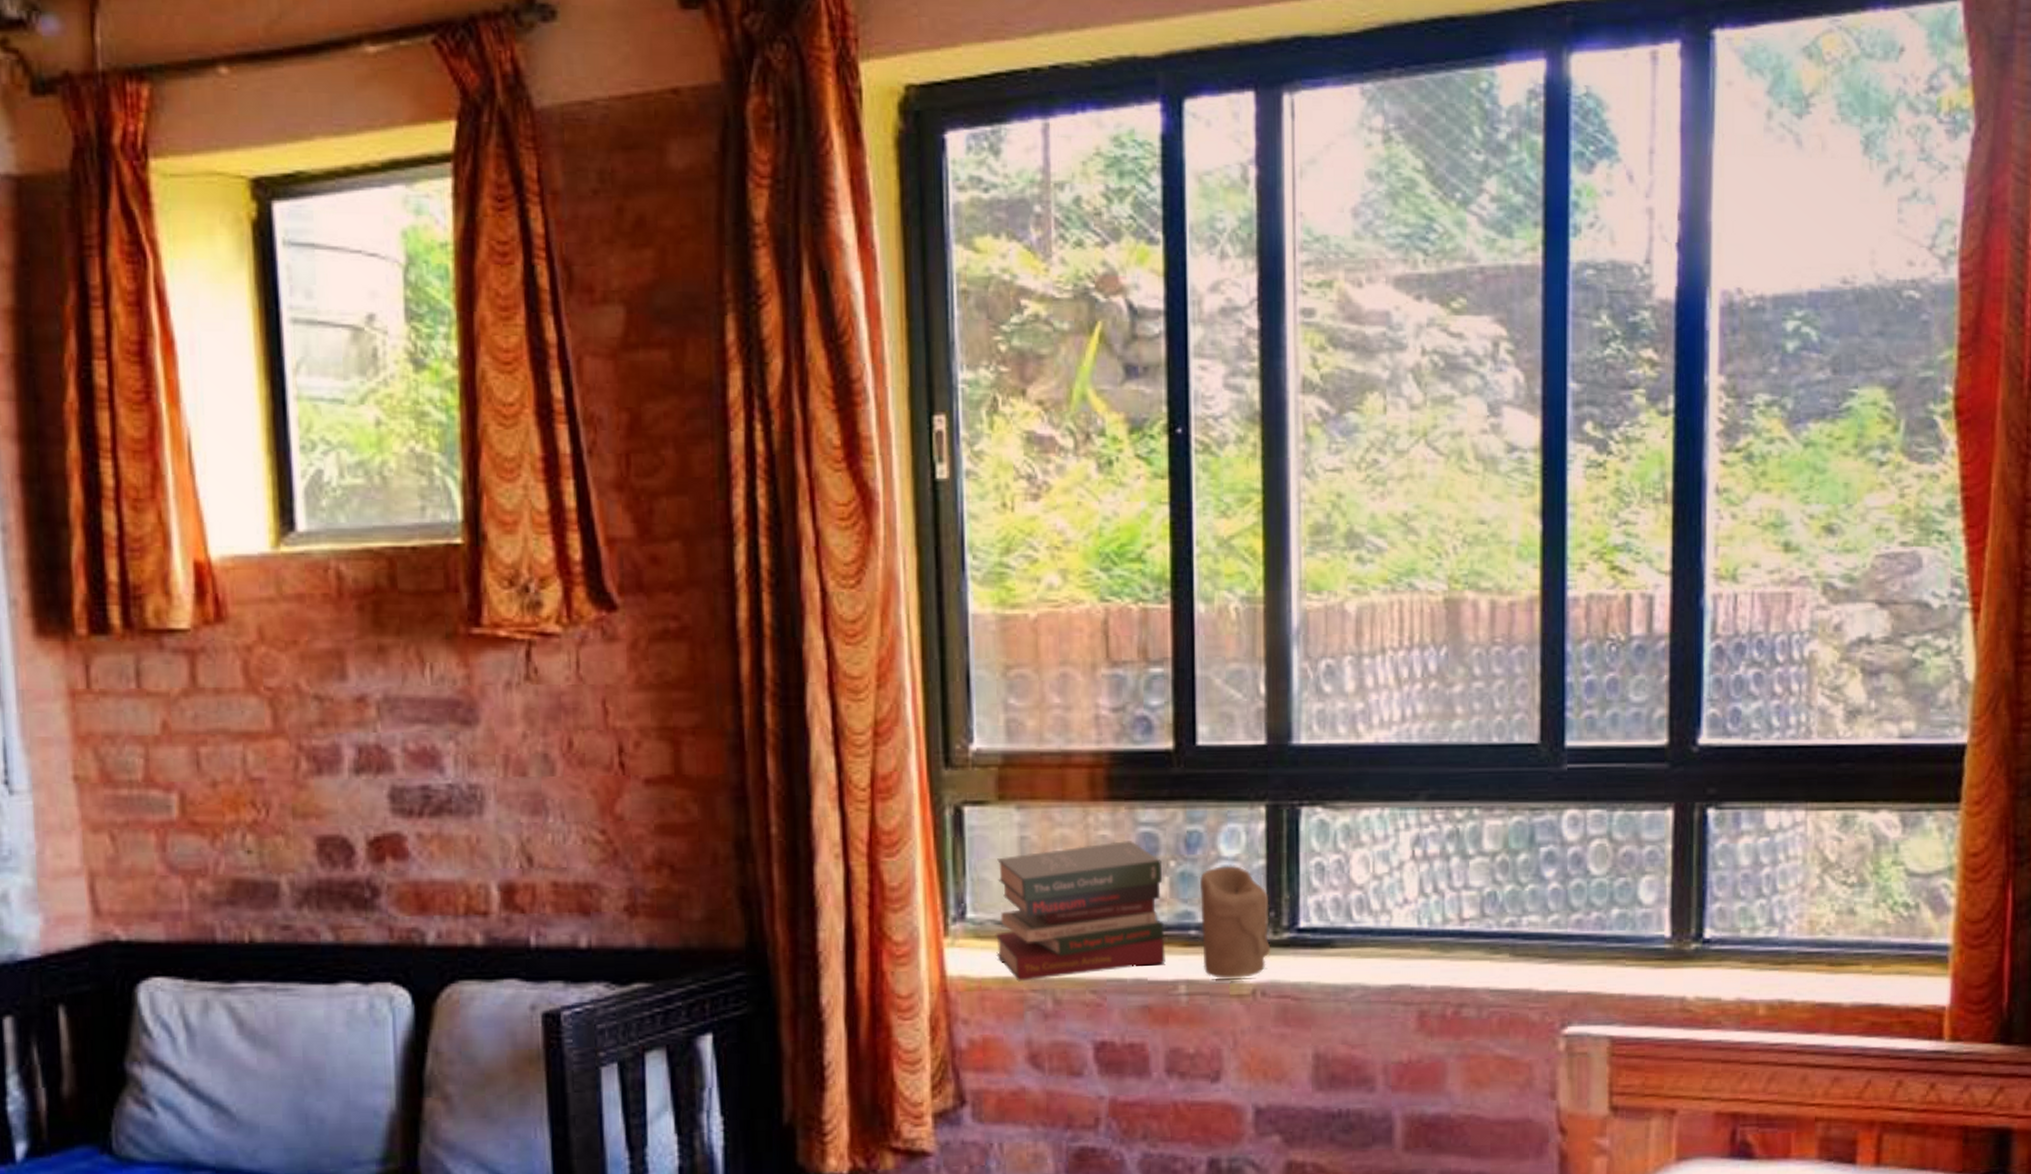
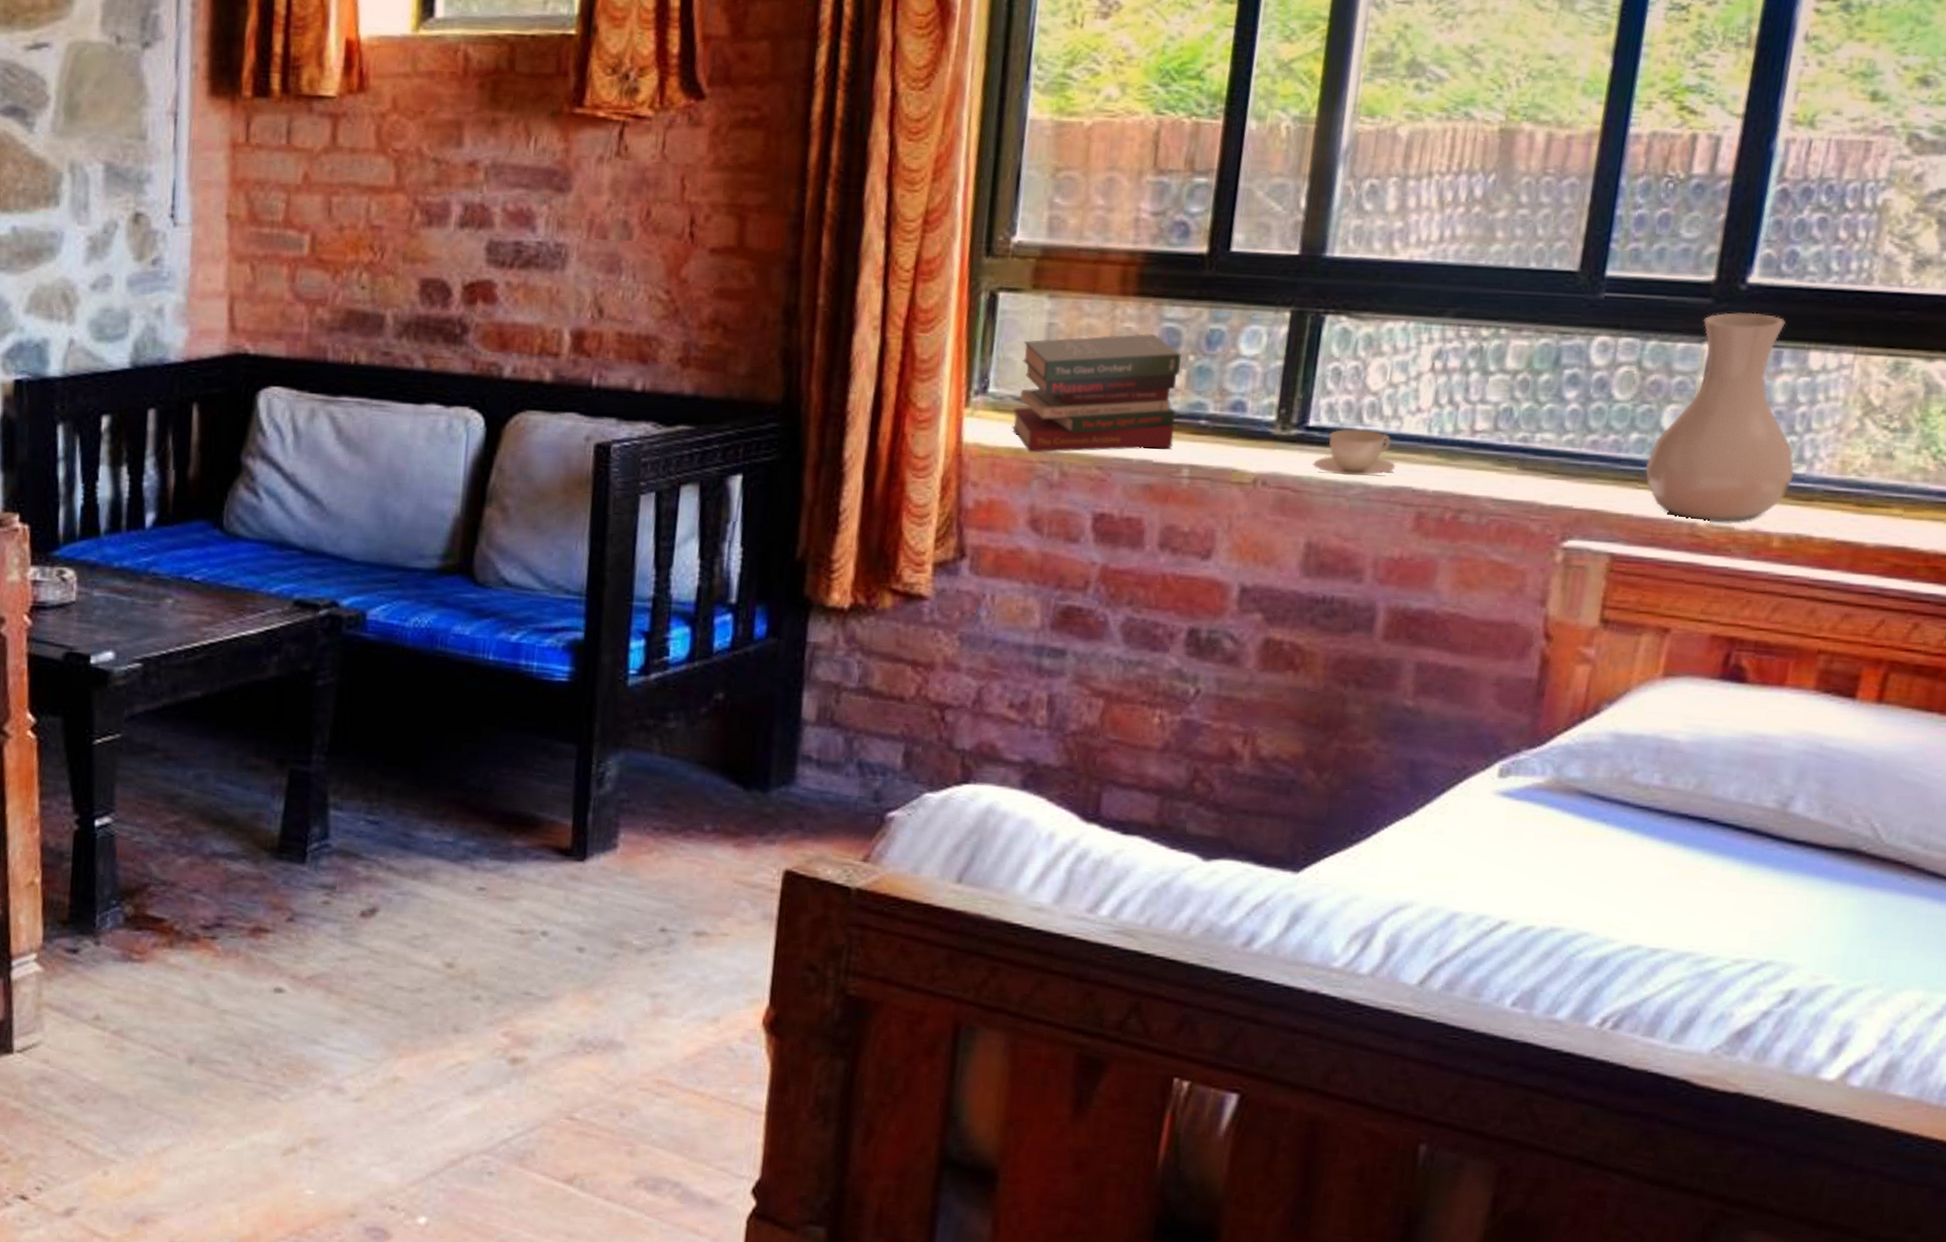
candle: present [1200,865,1271,980] -> none [1208,363,1282,468]
teacup: none [1309,926,1391,979] -> present [1313,428,1395,477]
vase: none [1631,774,1768,994] -> present [1645,312,1794,522]

